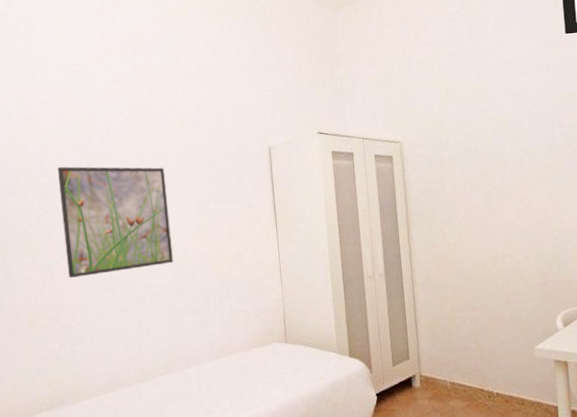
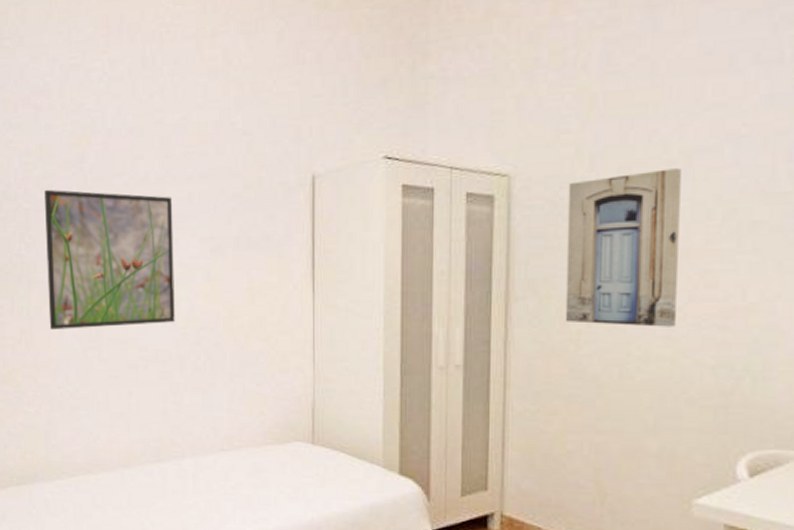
wall art: none [437,134,511,238] -> present [565,168,681,327]

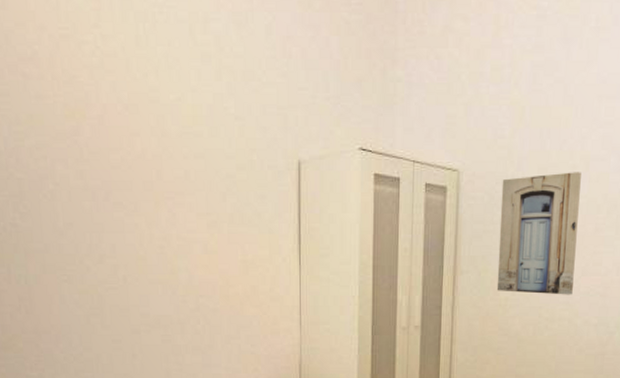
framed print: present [45,189,175,329] -> none [38,160,175,297]

